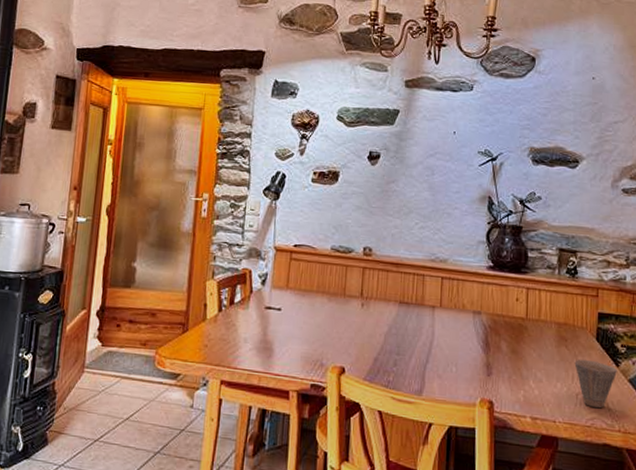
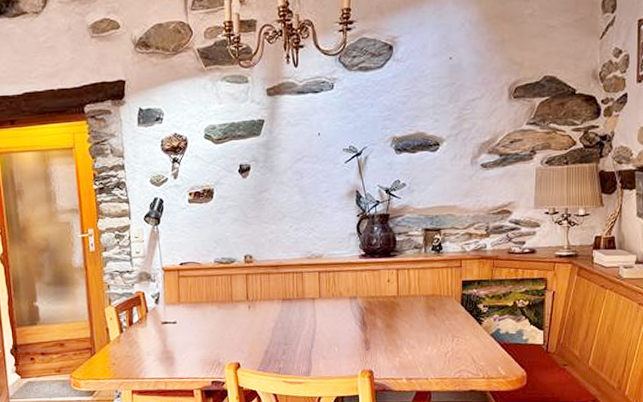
cup: present [574,359,617,409] -> none [442,323,480,362]

